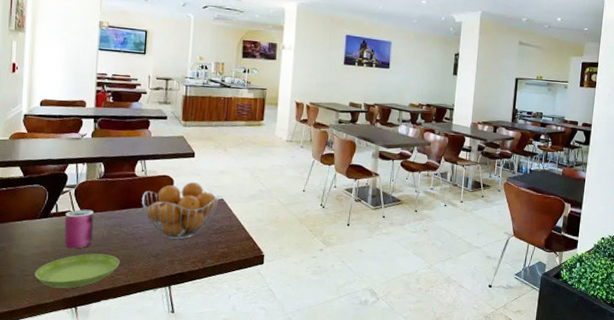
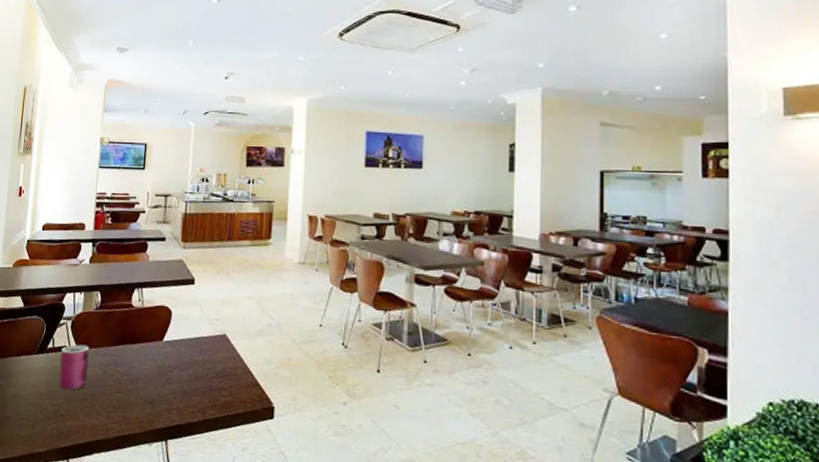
saucer: present [35,253,120,289] -> none [29,396,114,437]
fruit basket: present [141,182,219,240] -> none [137,314,222,384]

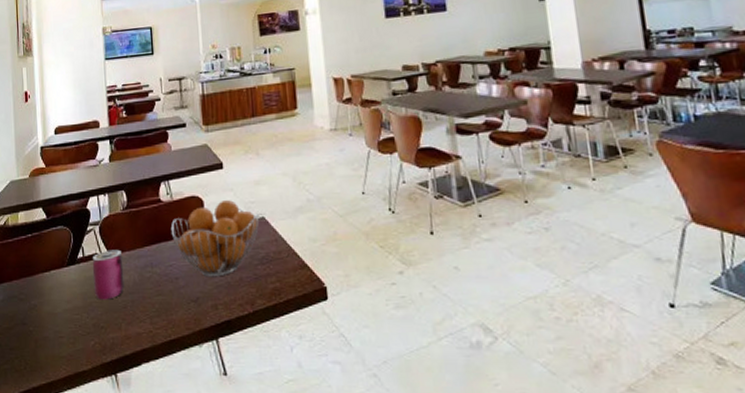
fruit basket: none [137,314,222,384] -> present [170,200,260,277]

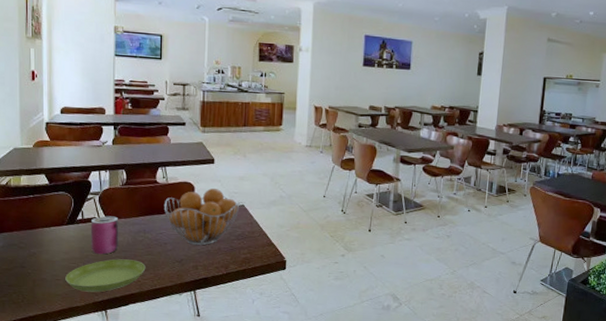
saucer: none [69,303,157,351] -> present [65,259,146,293]

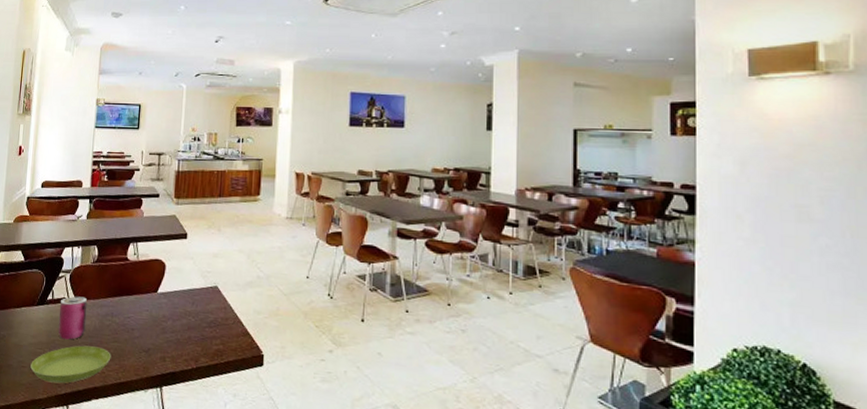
fruit basket: present [164,188,240,246] -> none [133,267,213,333]

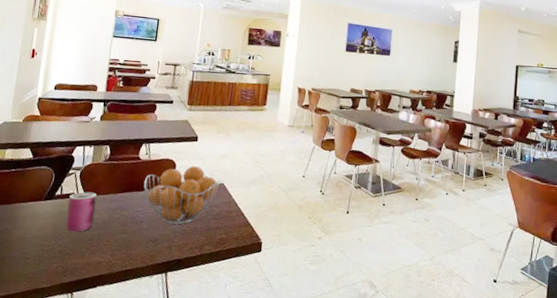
saucer: present [30,345,111,384] -> none [34,237,119,273]
fruit basket: none [133,267,213,333] -> present [143,166,220,225]

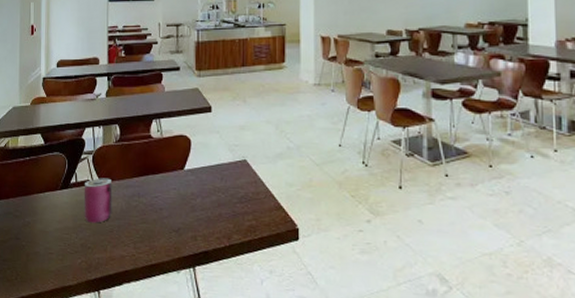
fruit basket: present [143,166,220,225] -> none [158,141,242,211]

